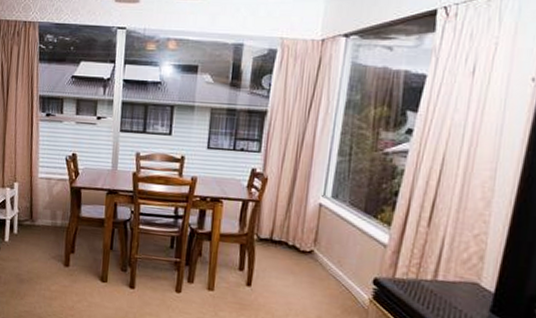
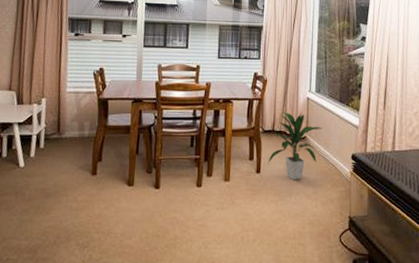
indoor plant: none [261,218,337,300] -> present [268,111,322,180]

